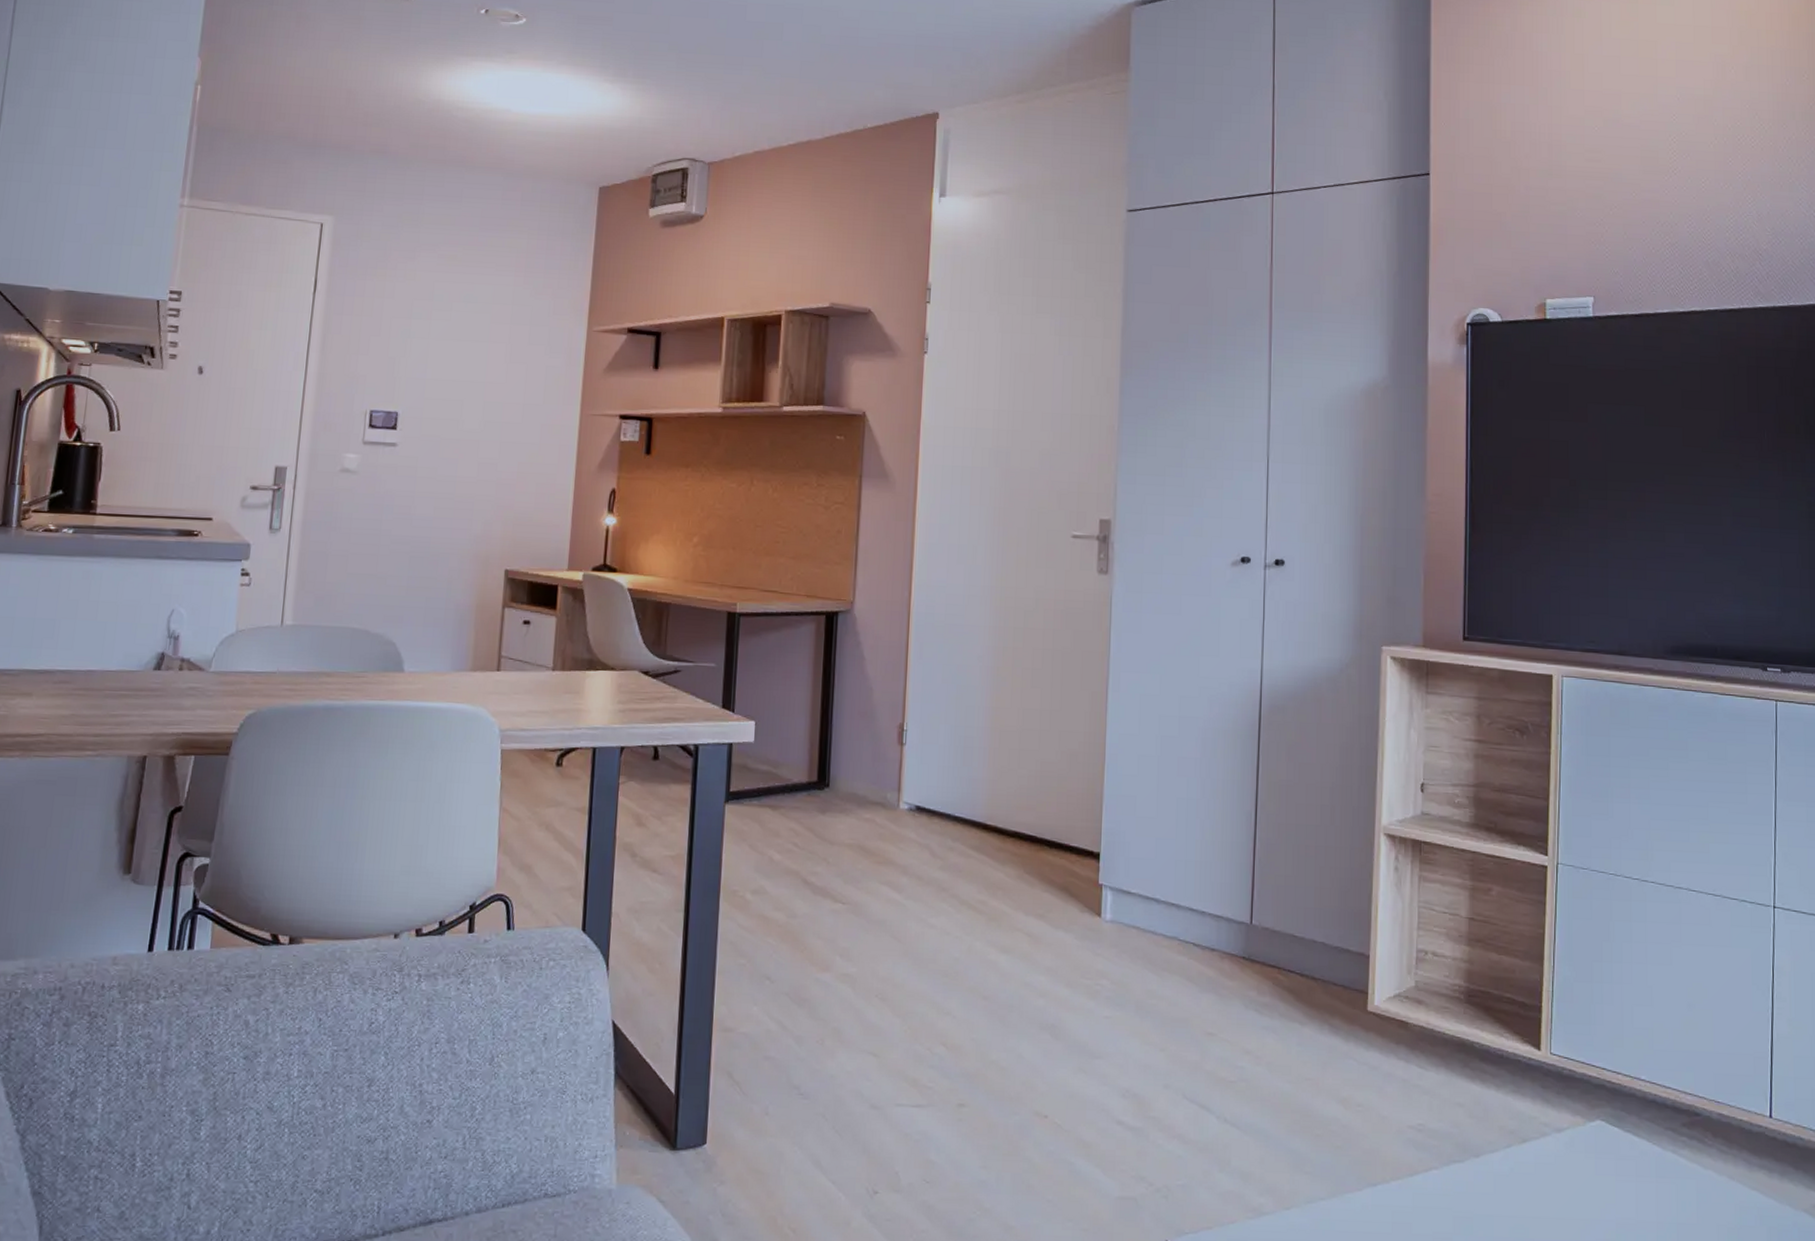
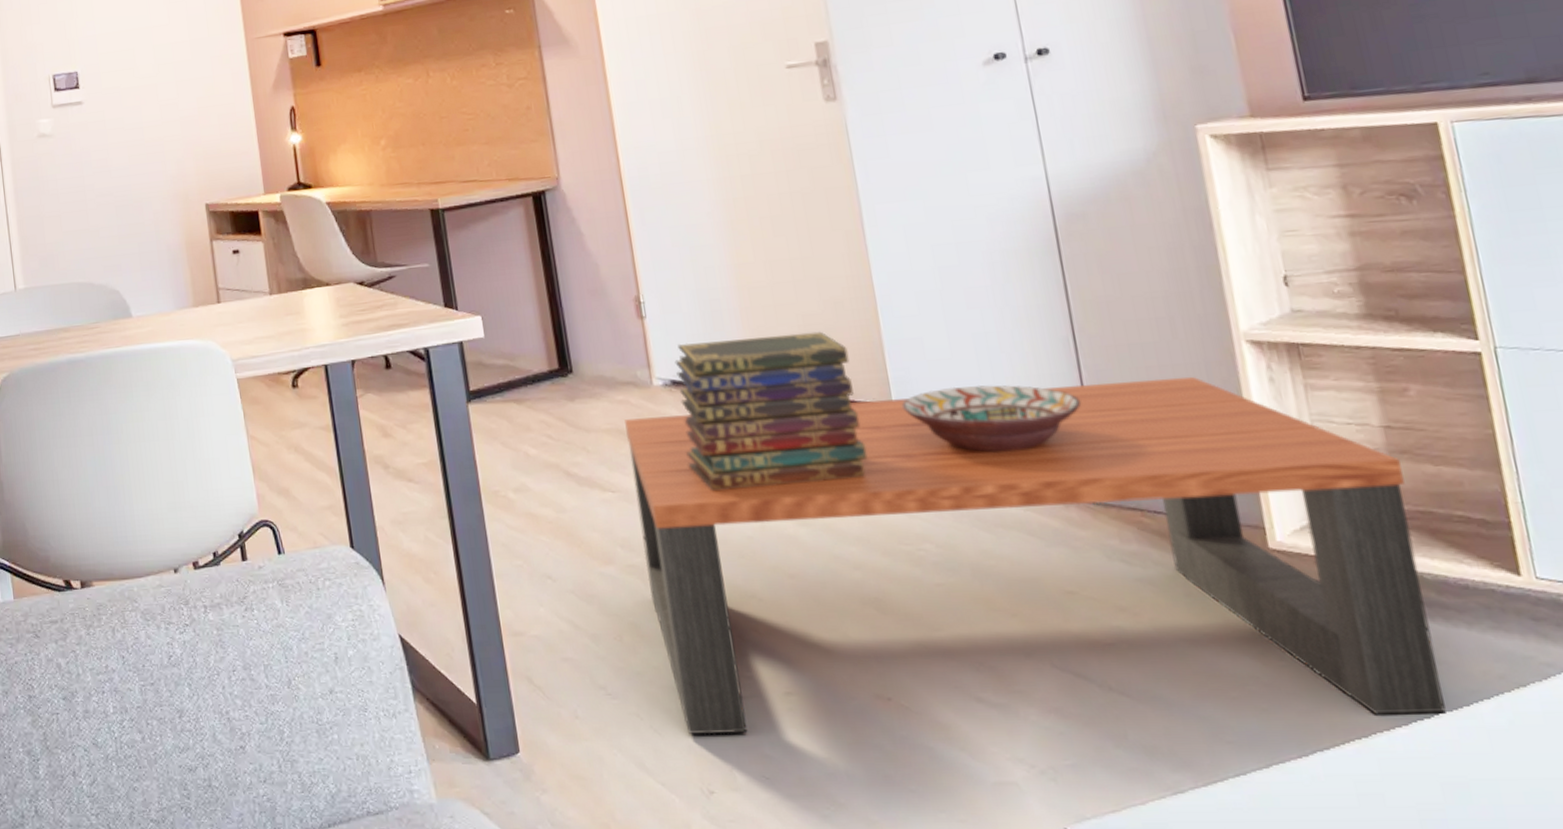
coffee table: none [857,837,1475,1159] -> present [624,376,1446,735]
book stack: none [915,773,1073,915] -> present [675,331,868,491]
decorative bowl: none [1107,843,1250,906] -> present [901,385,1081,453]

